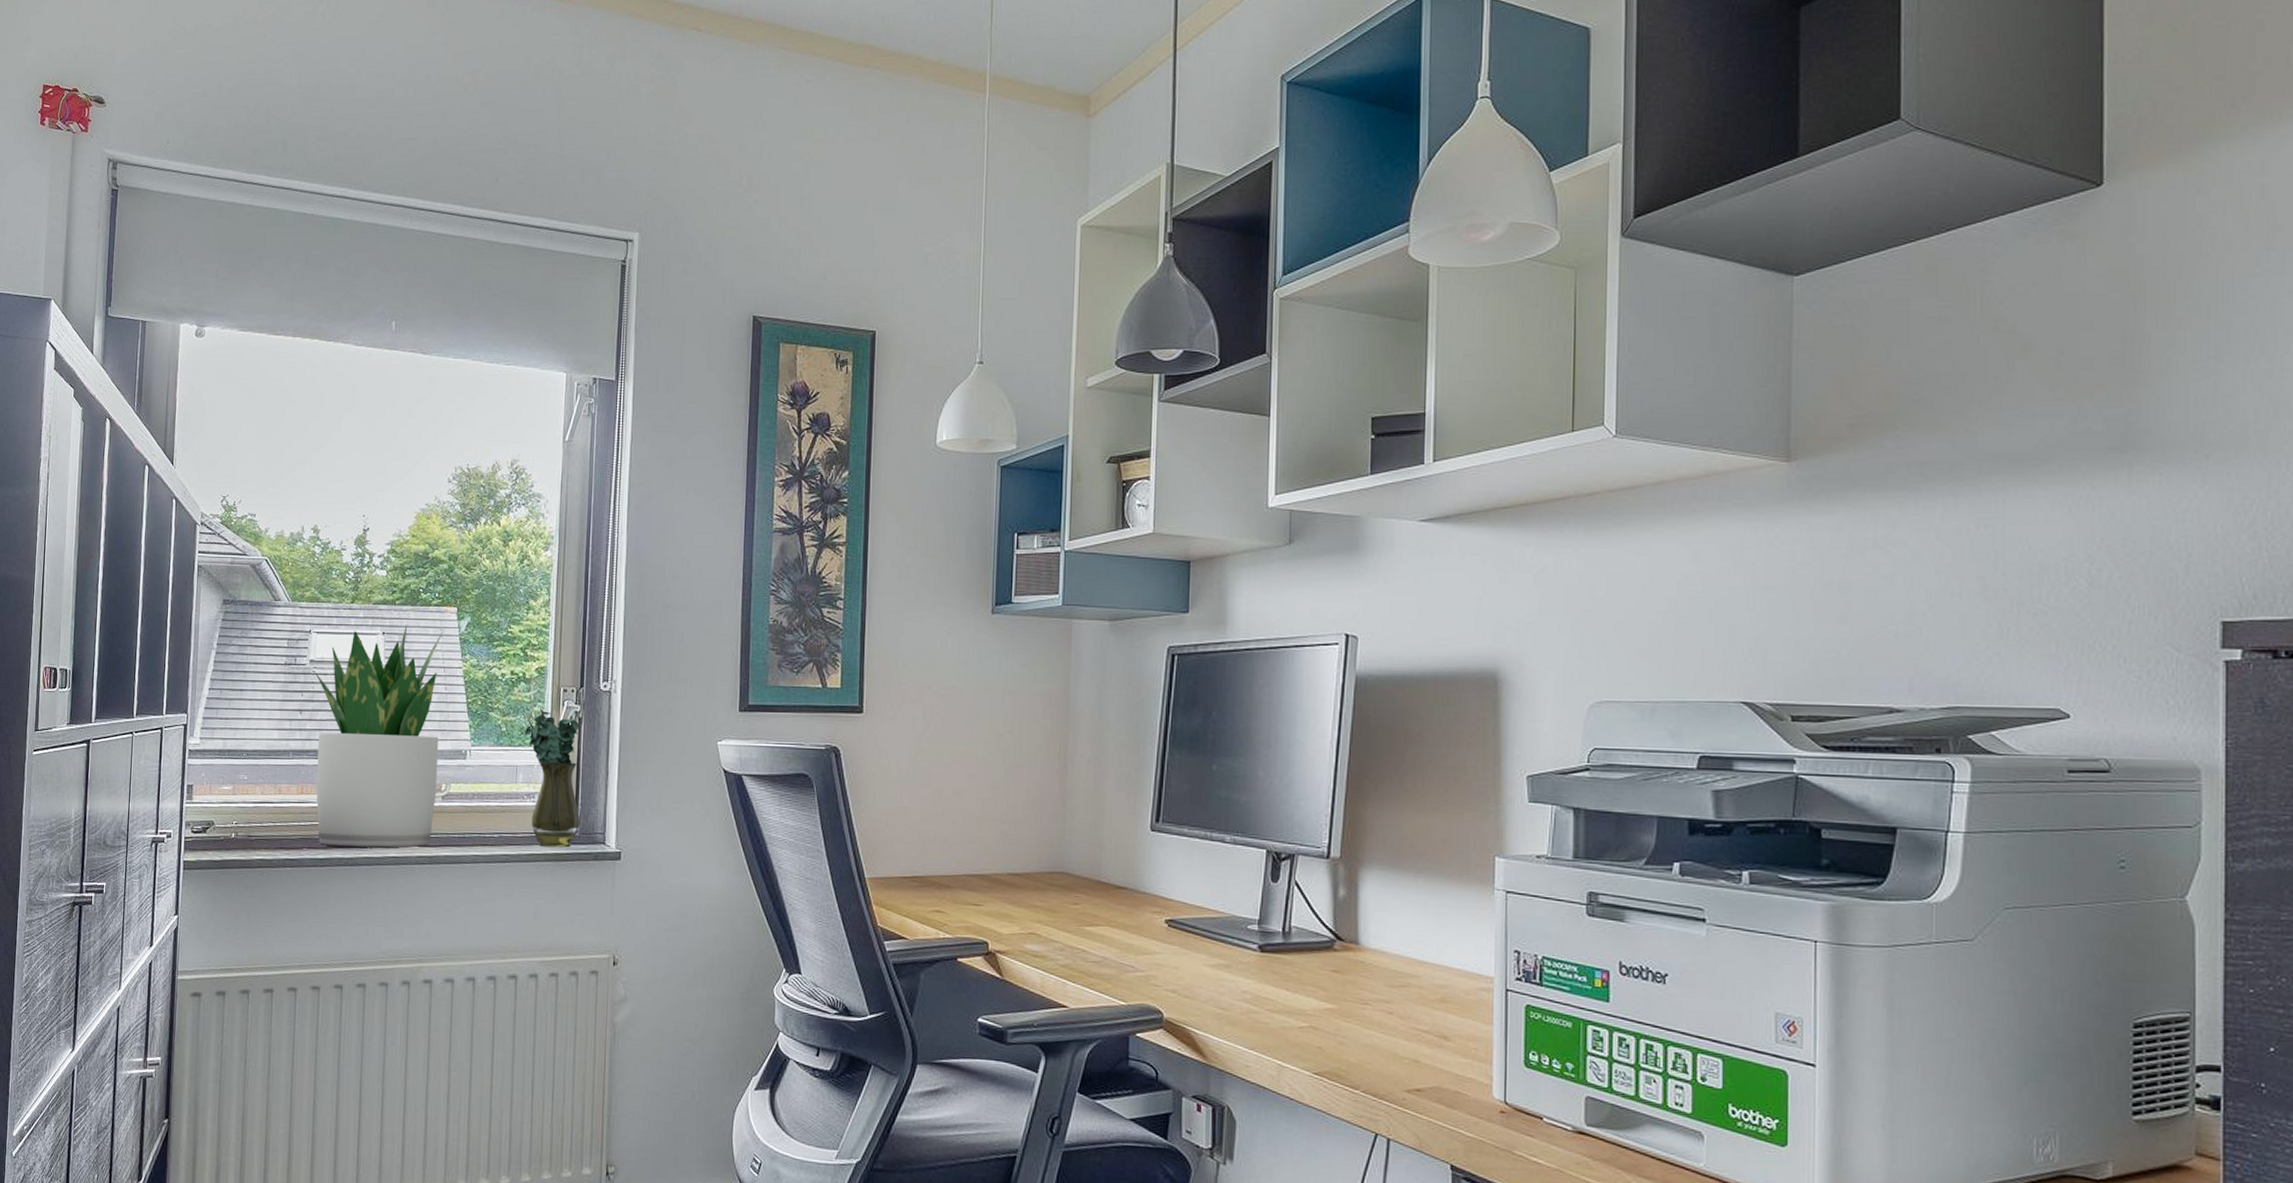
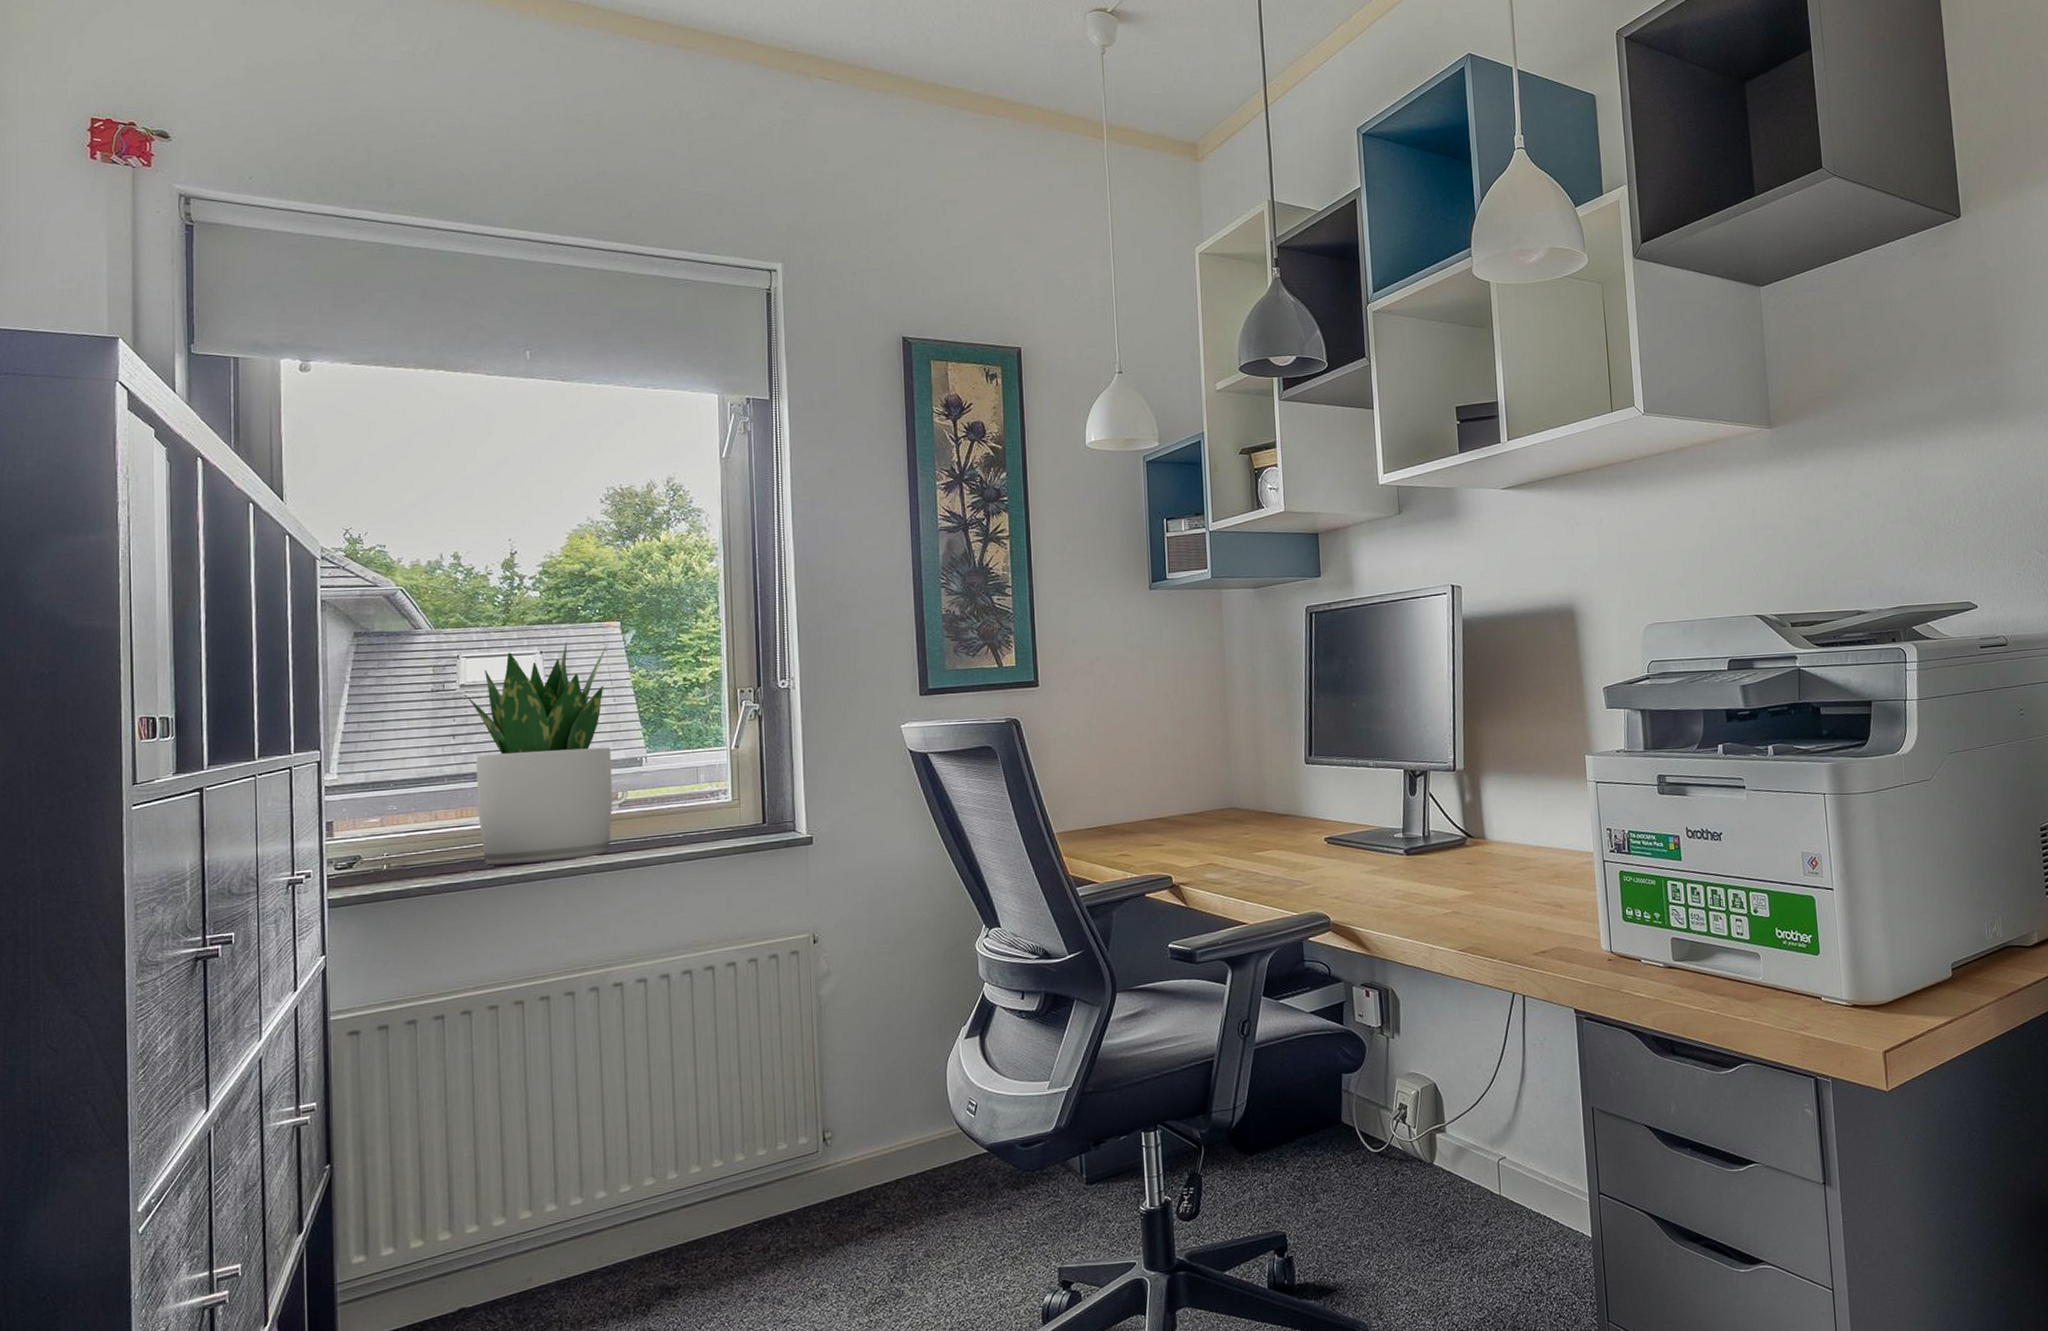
vase: present [525,708,580,848] -> none [703,710,768,841]

